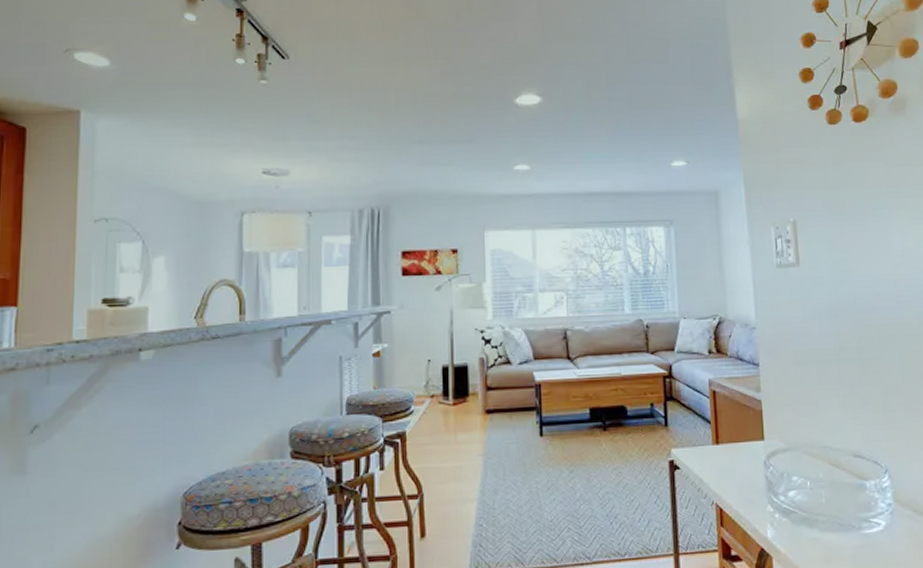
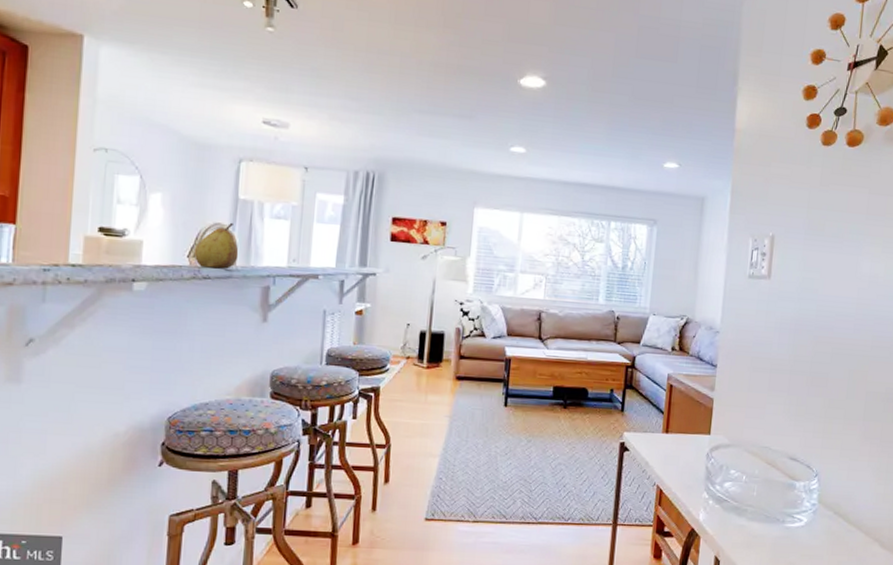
fruit: none [201,277,247,328] -> present [193,222,239,270]

